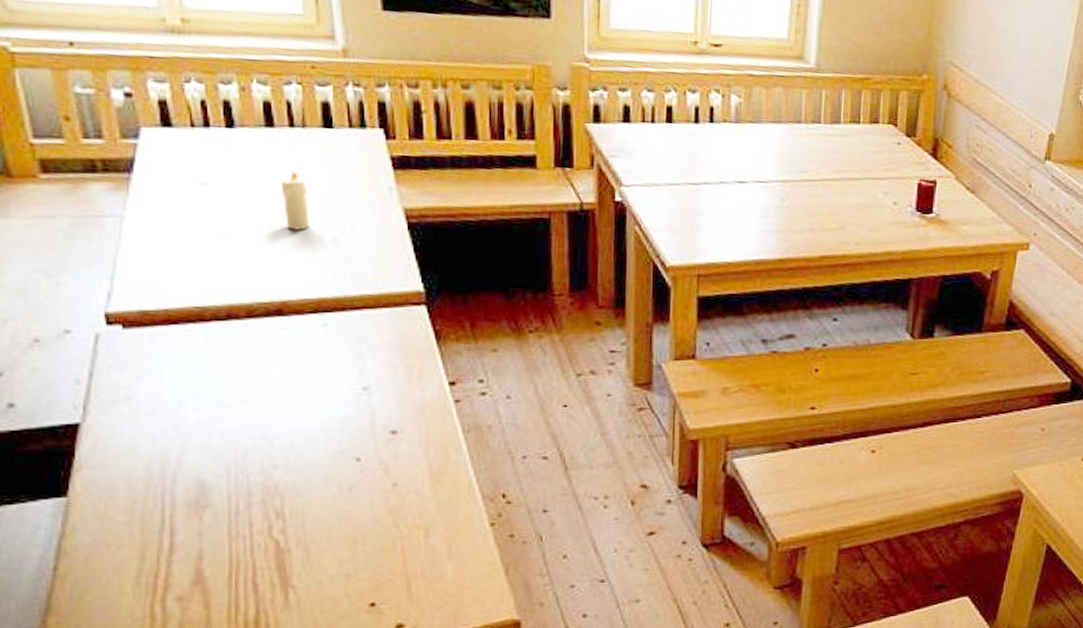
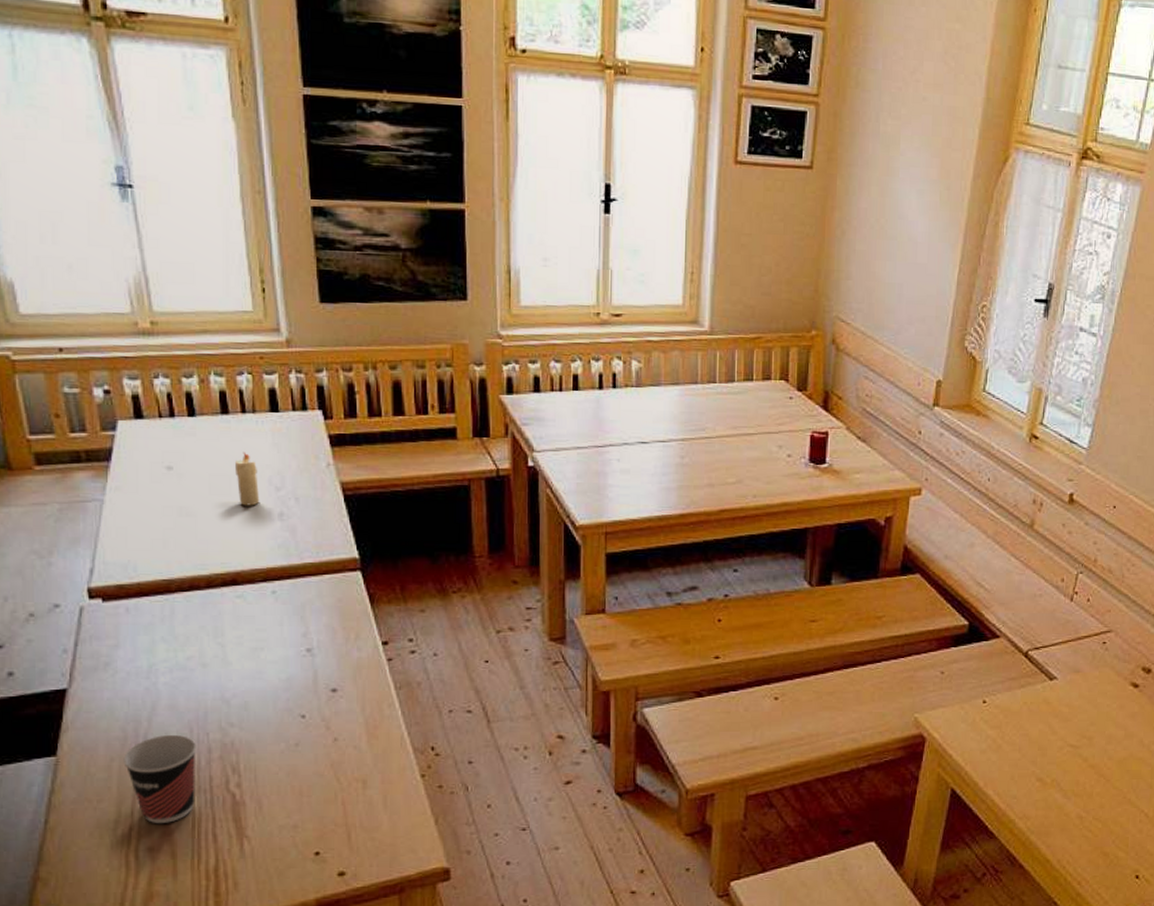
cup: none [148,475,234,571] -> present [123,734,196,823]

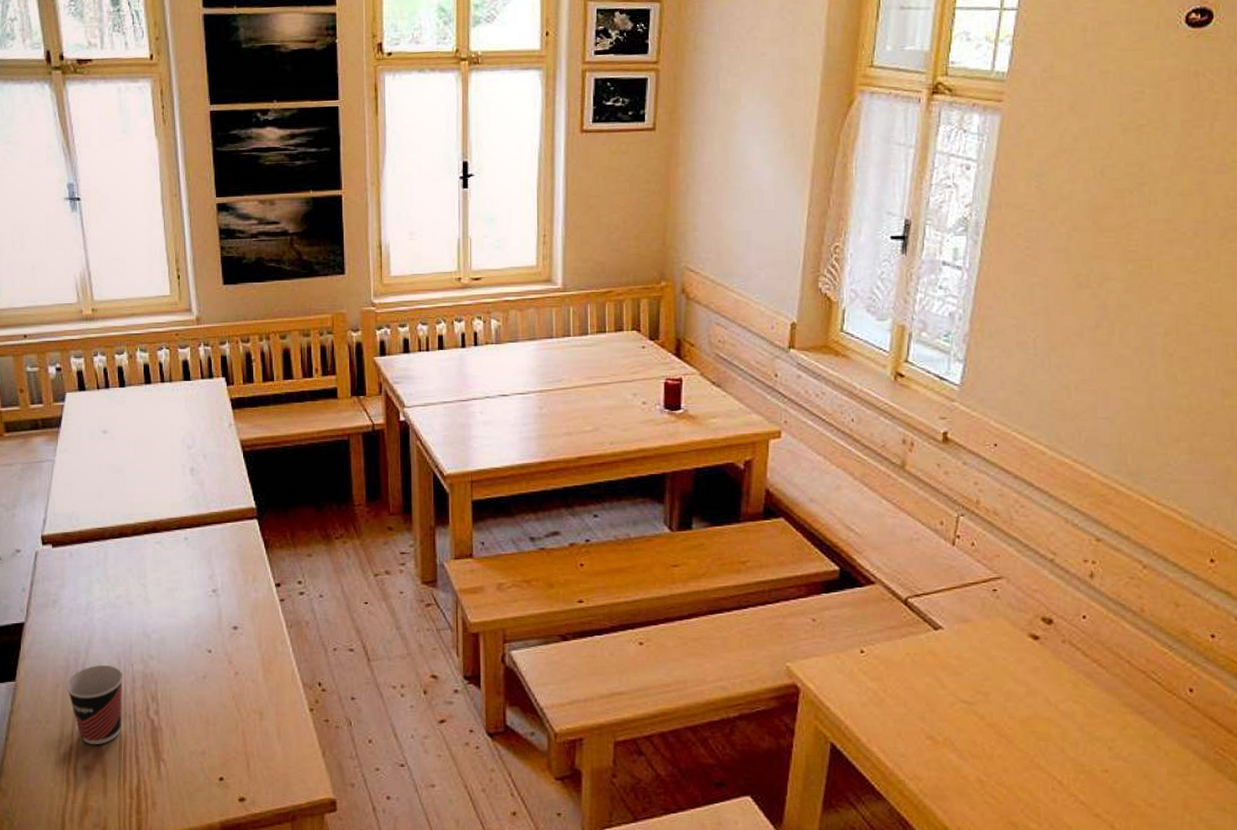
candle: present [234,451,260,506] -> none [155,415,175,463]

